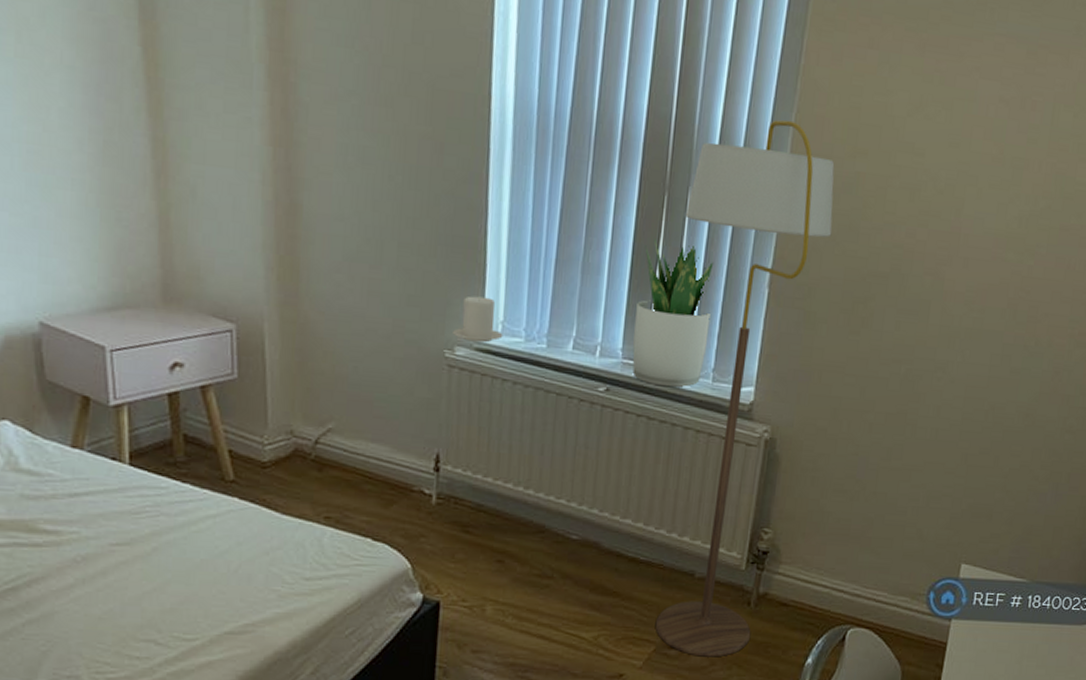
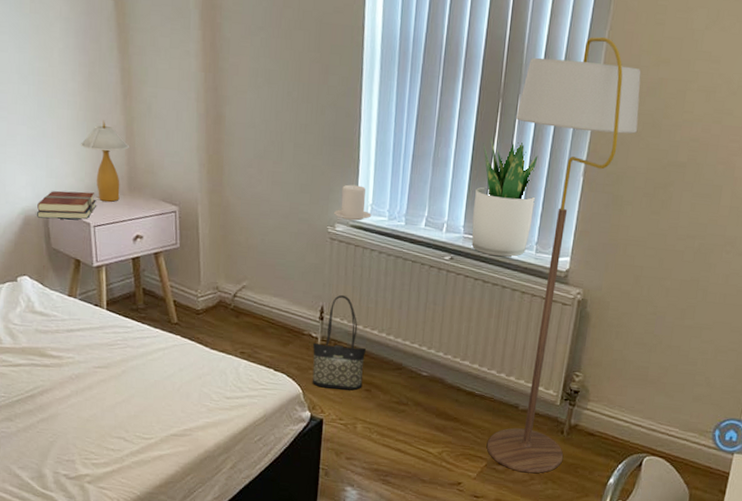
books: none [22,301,116,342] -> present [36,190,97,220]
table lamp: none [89,206,165,317] -> present [80,120,130,202]
tote bag: none [424,438,497,562] -> present [312,294,366,391]

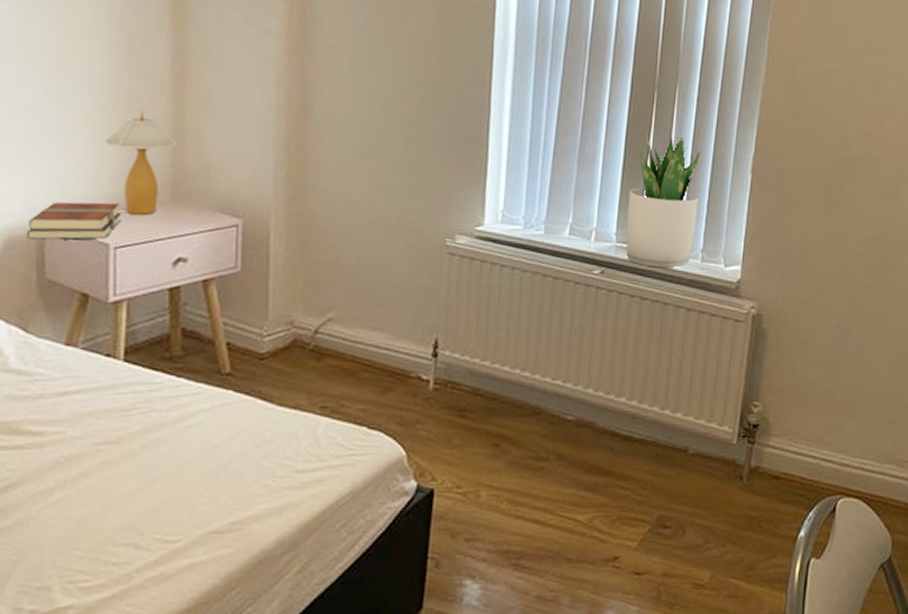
tote bag: present [312,294,366,391] -> none [420,323,493,447]
candle: present [334,184,372,221] -> none [454,187,503,231]
floor lamp: present [486,36,642,474] -> none [649,25,808,535]

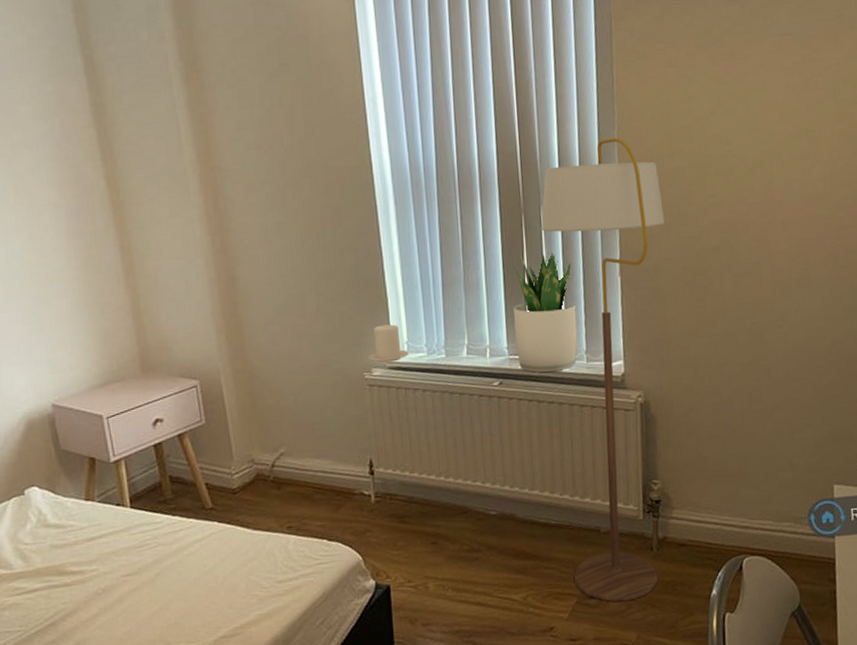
books: present [25,201,122,240] -> none [40,381,109,420]
table lamp: present [103,110,178,215] -> none [82,302,139,389]
candle: none [454,187,503,231] -> present [369,324,409,363]
floor lamp: none [649,25,808,535] -> present [540,137,666,603]

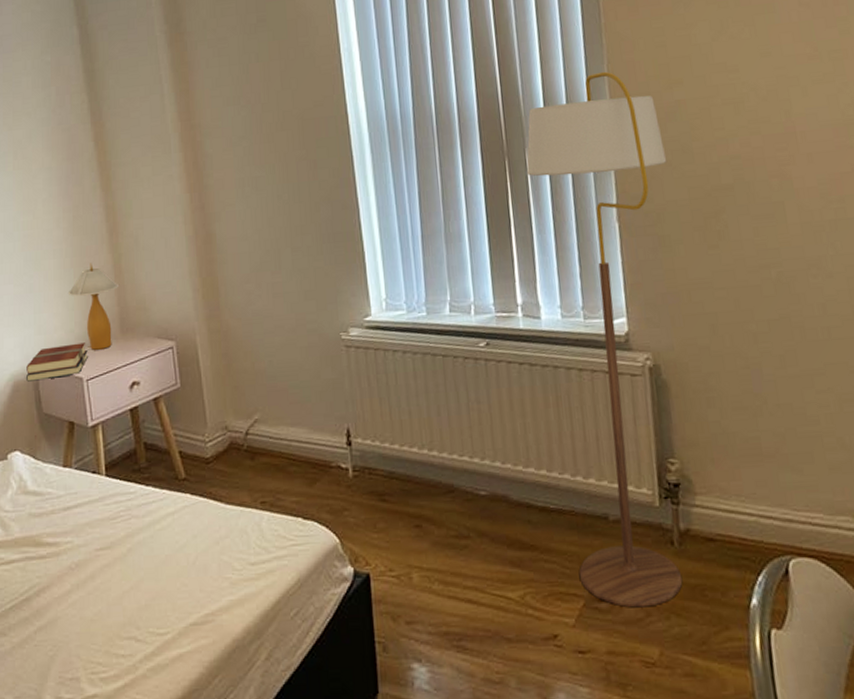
books: none [40,381,109,420] -> present [25,342,89,382]
table lamp: none [82,302,139,389] -> present [67,262,120,350]
candle: present [369,324,409,363] -> none [345,280,388,322]
planter: present [512,252,578,373] -> none [496,199,572,333]

